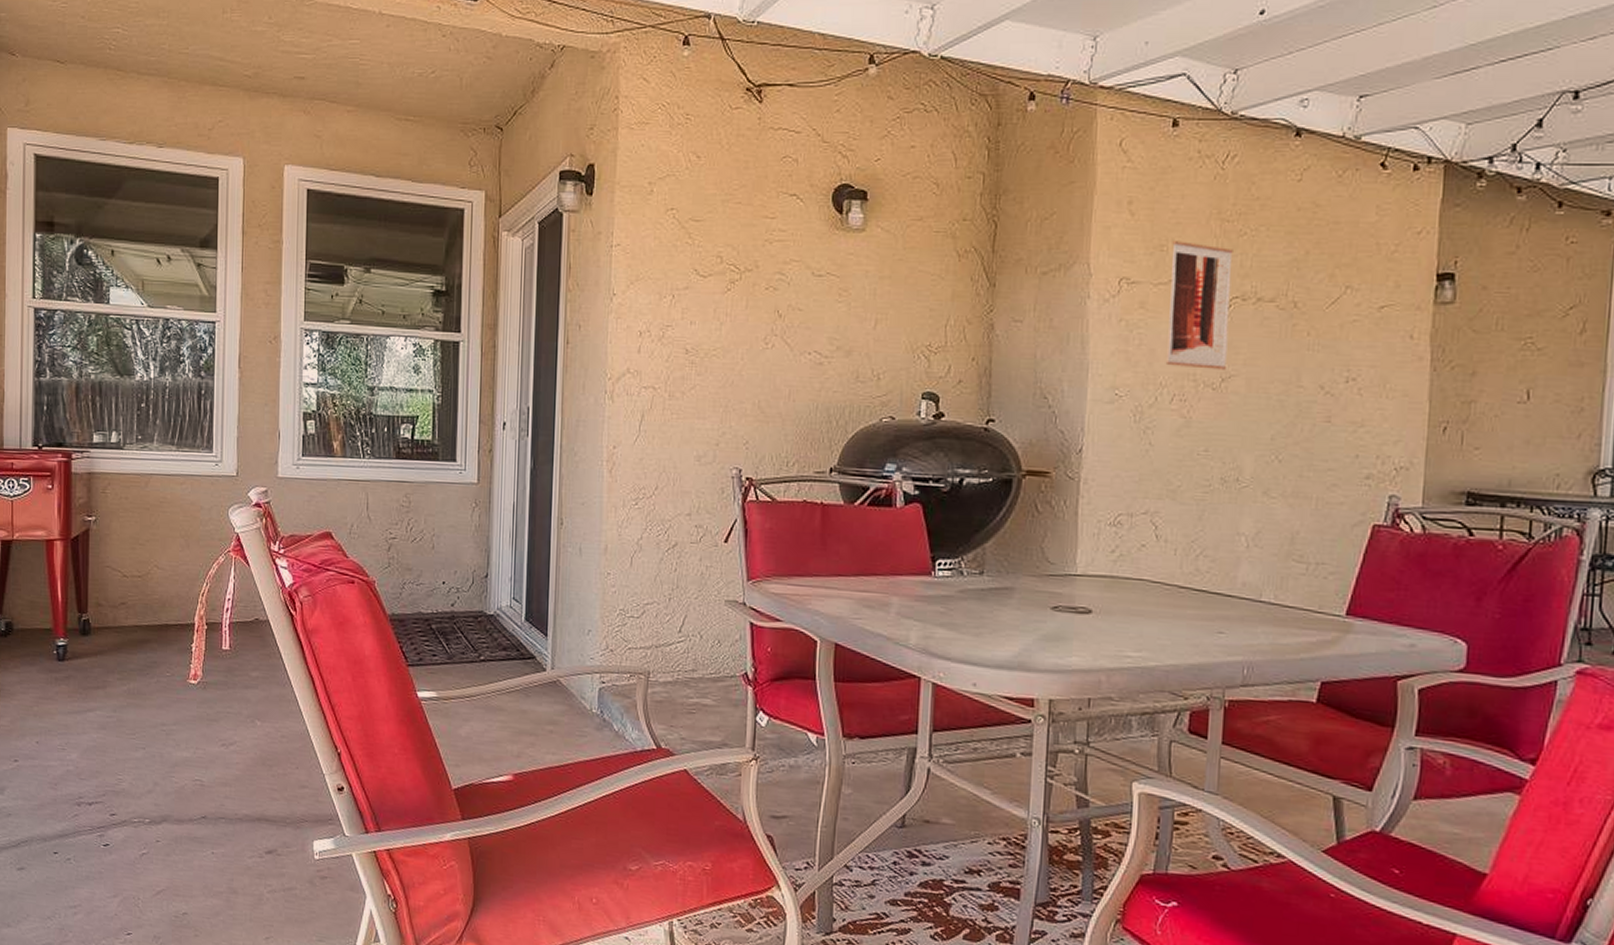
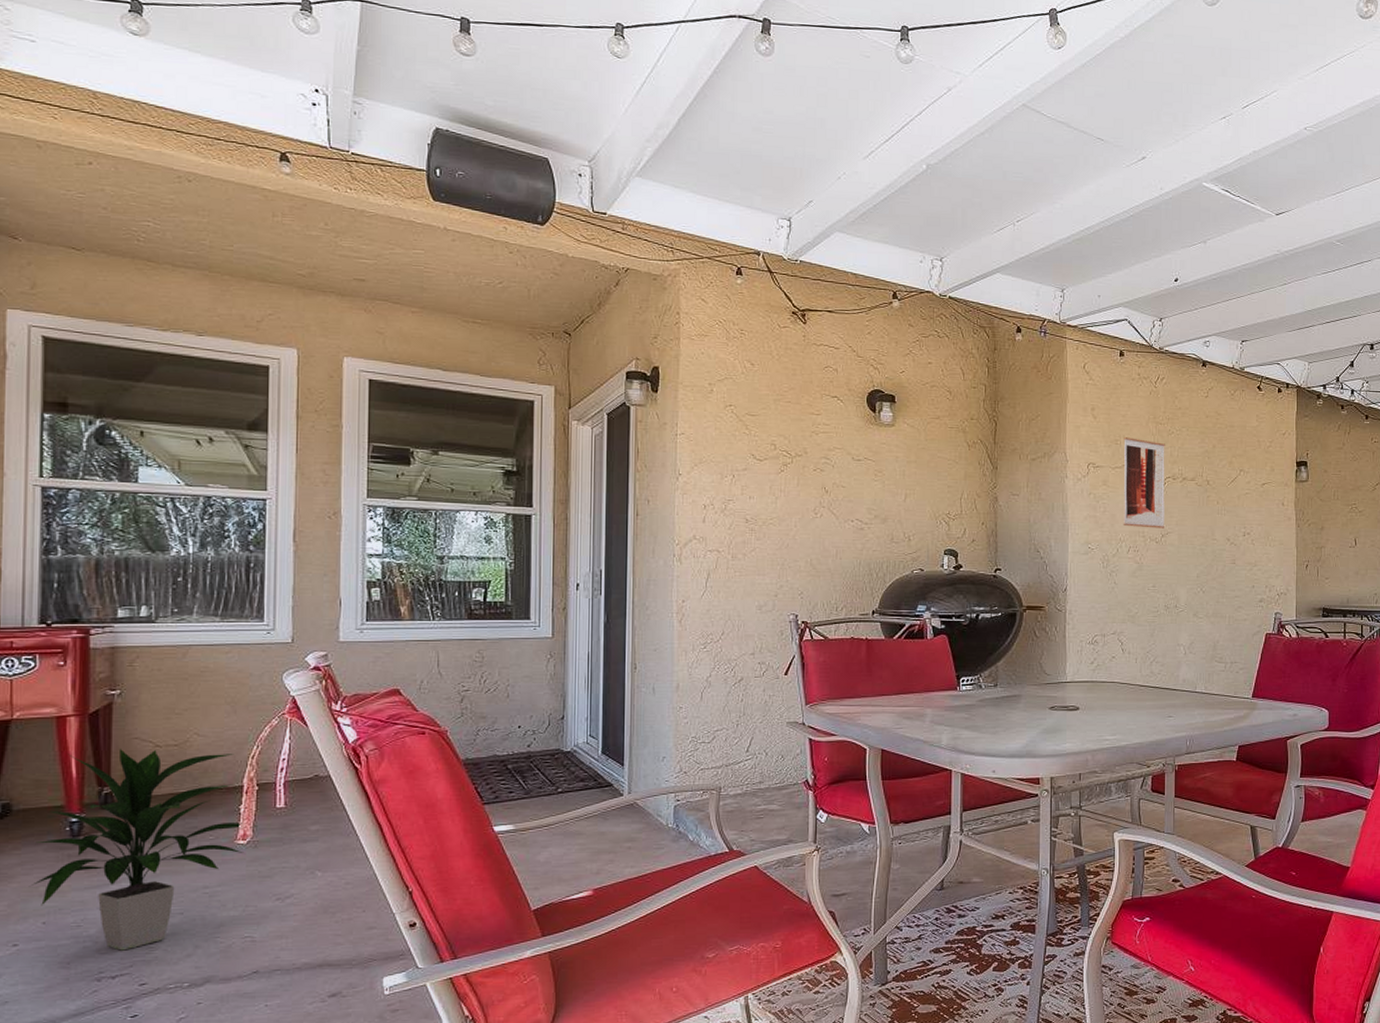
indoor plant: none [26,576,207,779] -> present [28,749,259,951]

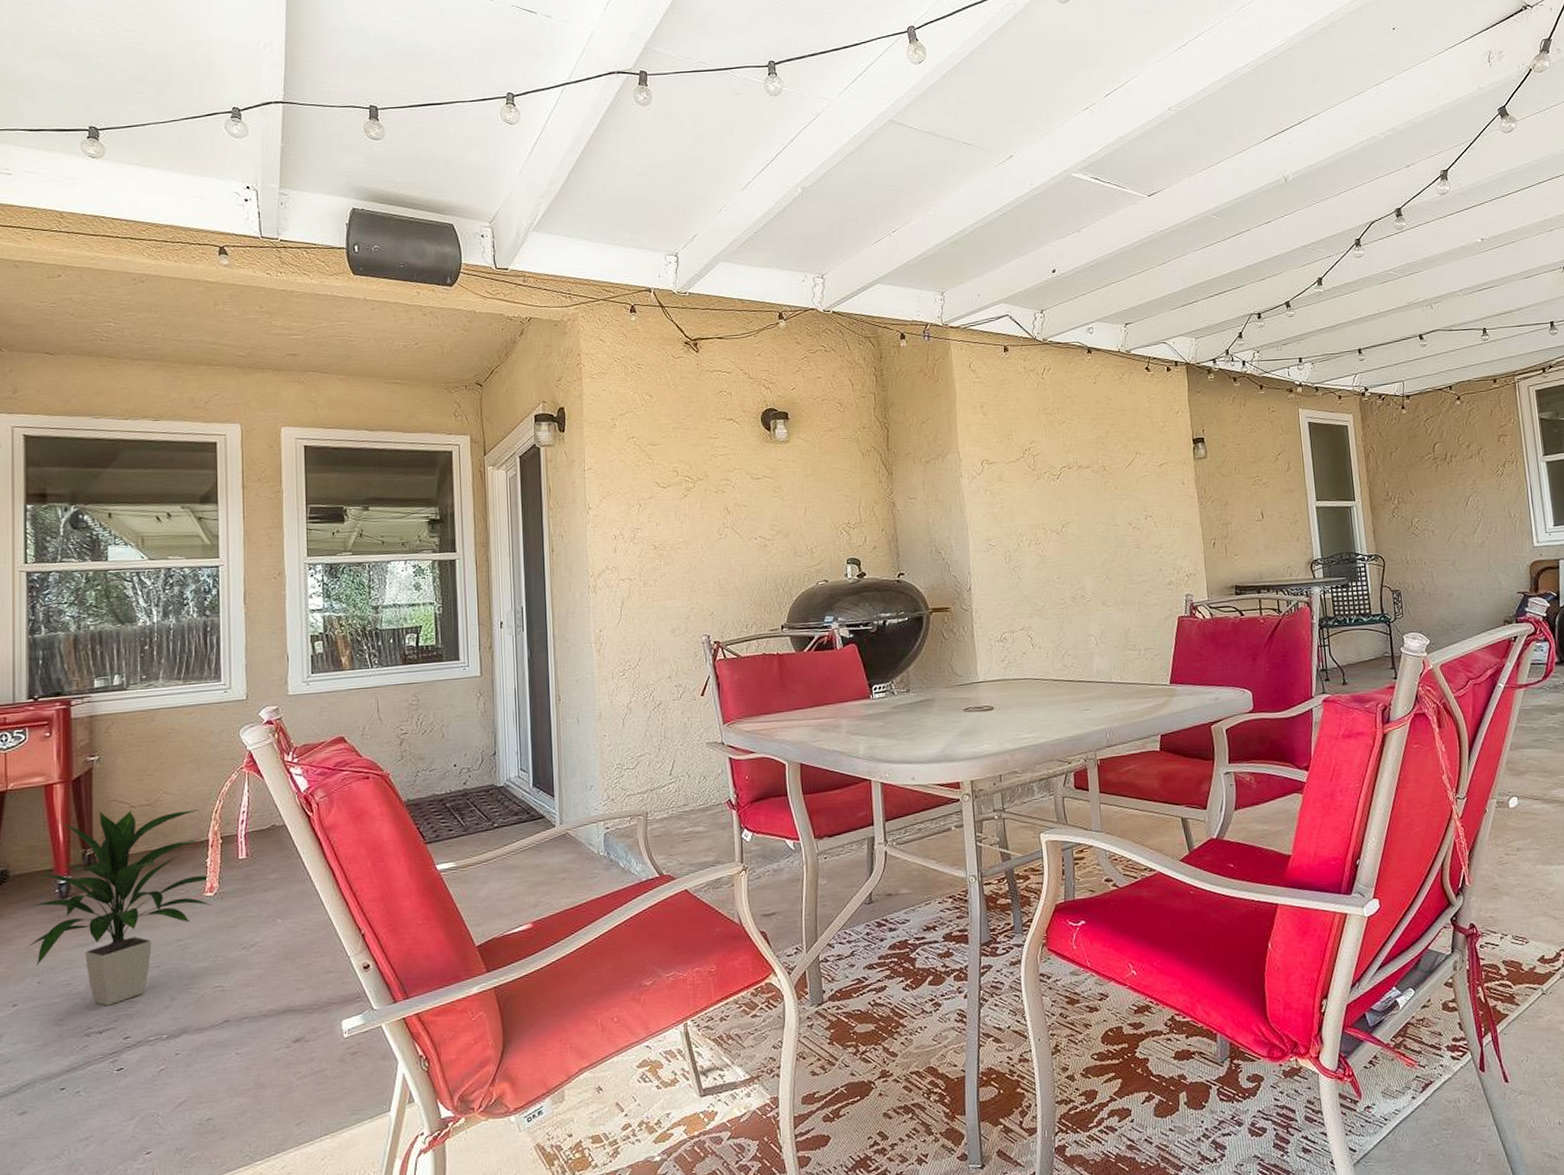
wall art: present [1122,437,1165,529] -> none [1015,431,1064,520]

